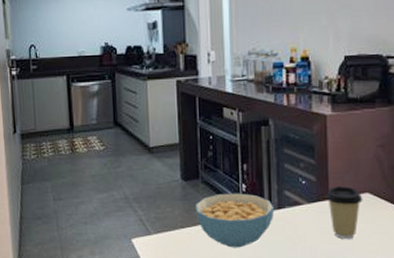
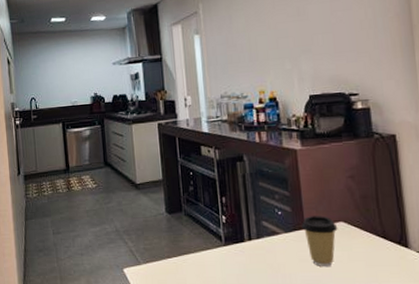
cereal bowl: present [196,193,275,248] -> none [180,224,254,276]

